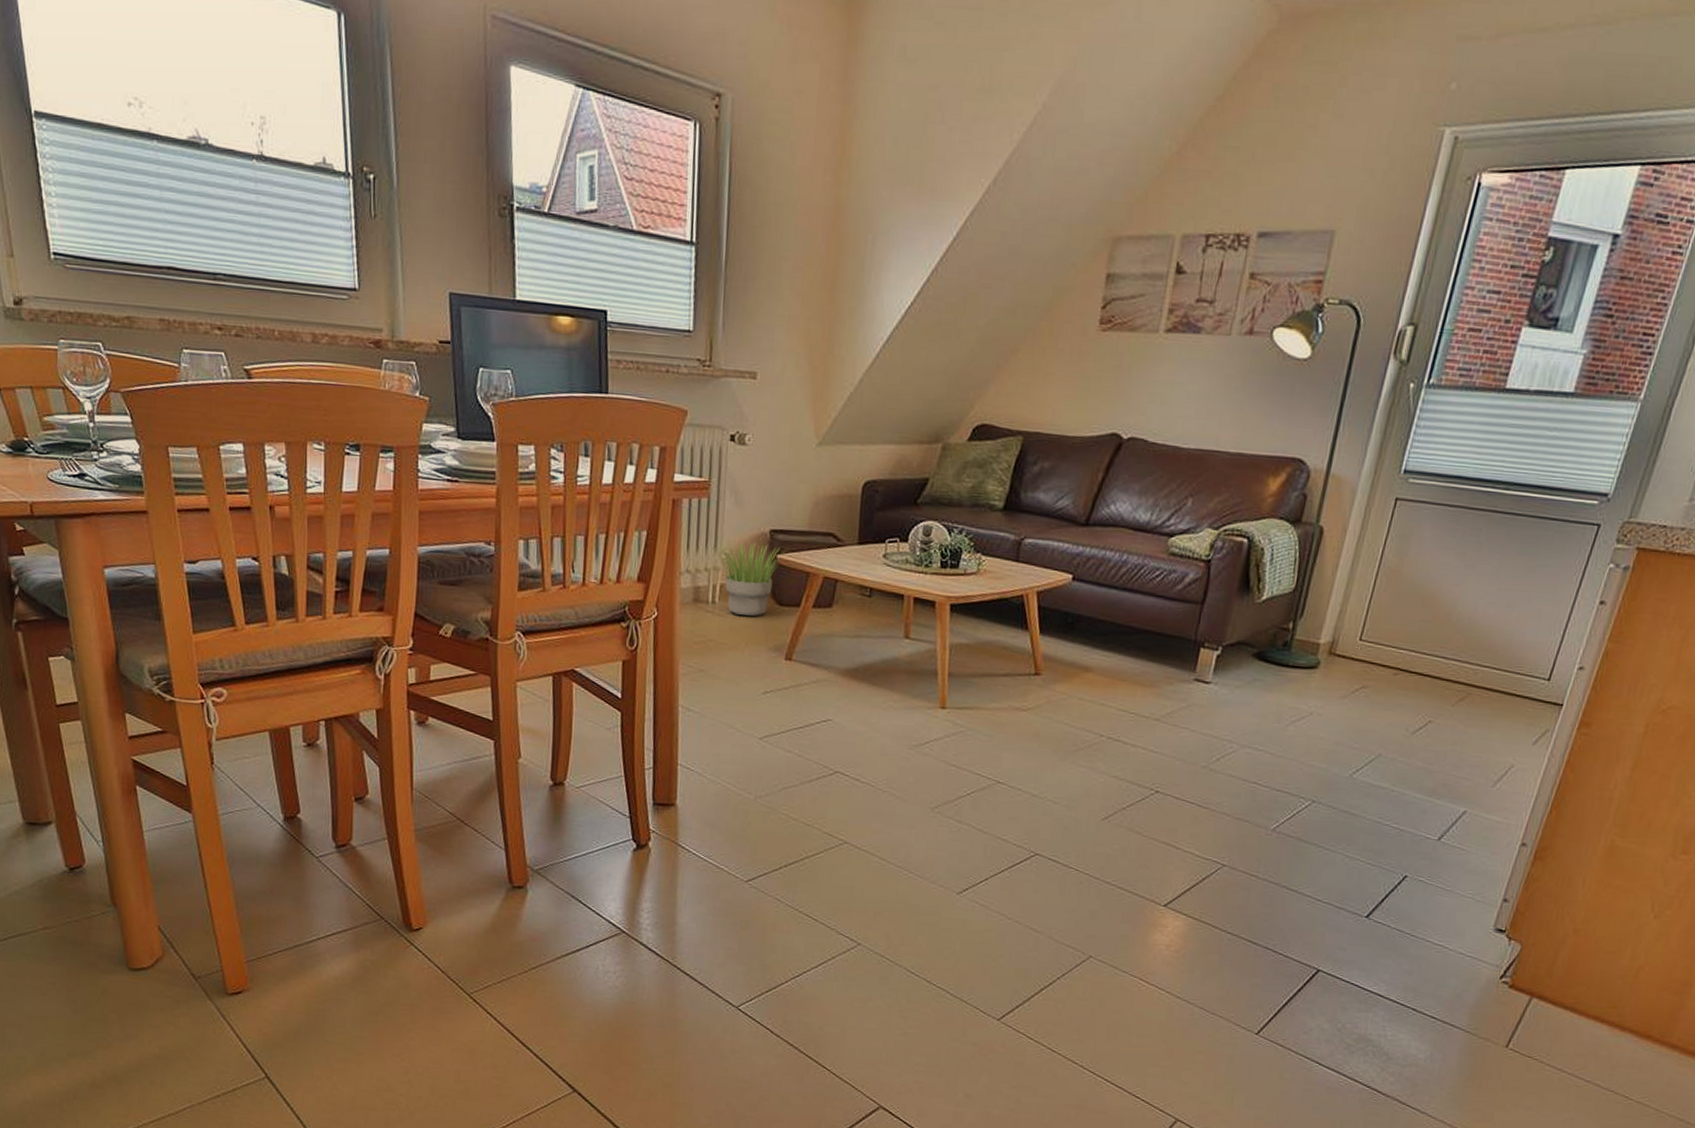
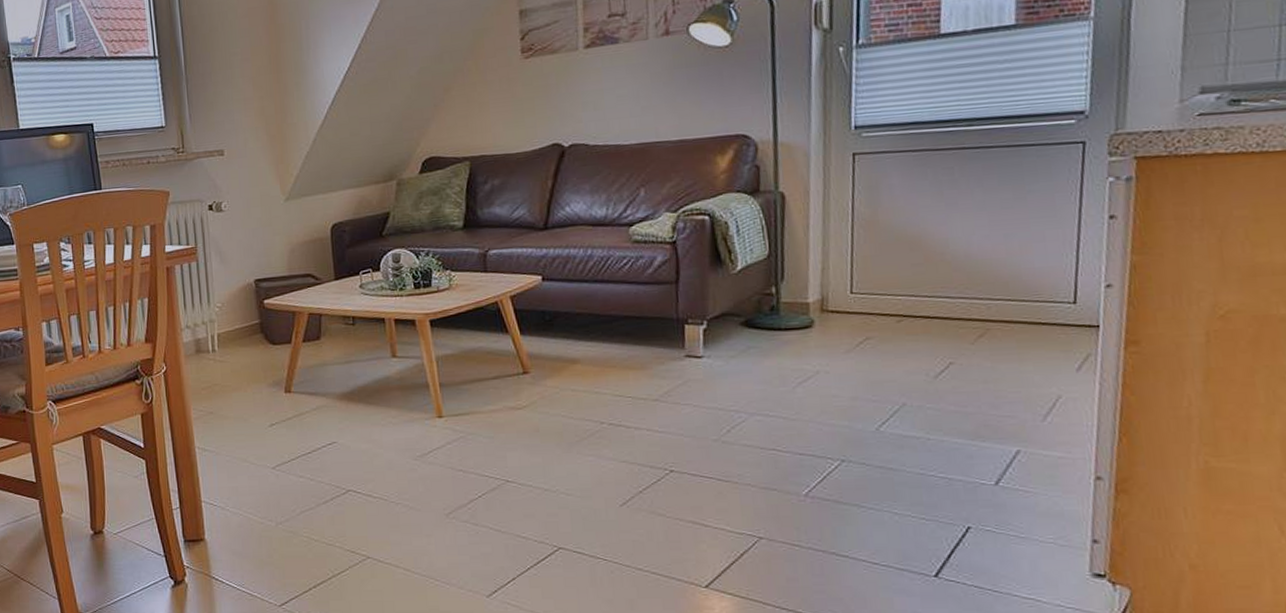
potted plant: present [715,542,785,617] -> none [209,292,271,359]

